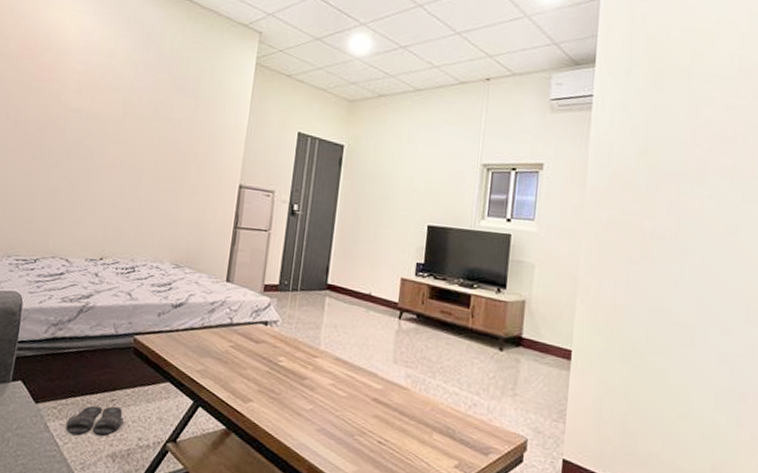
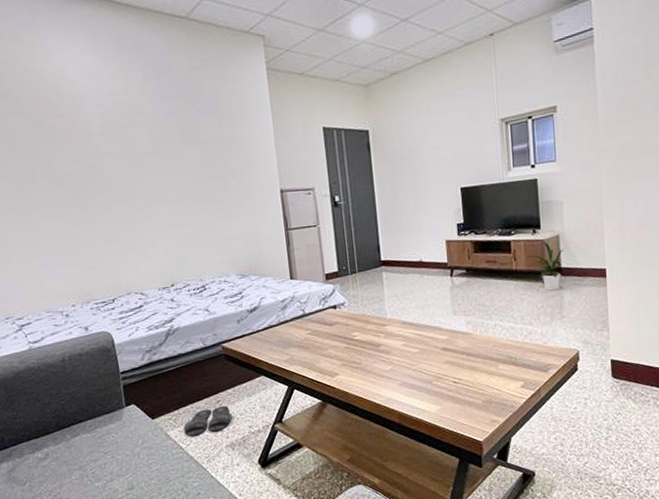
house plant: none [485,304,529,363] -> present [526,242,566,292]

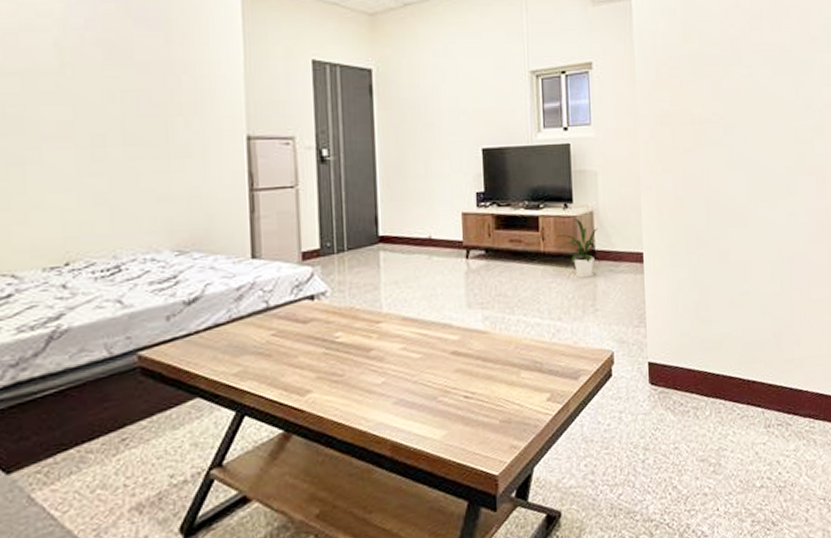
slippers: present [183,405,232,437] -> none [60,445,144,499]

